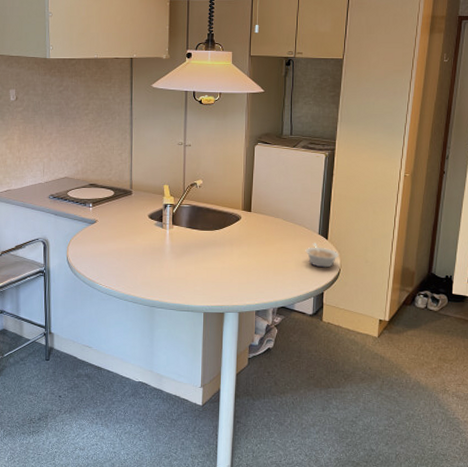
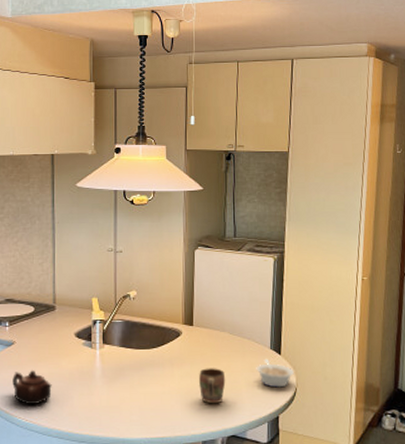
teapot: none [95,245,128,274] -> present [12,370,52,405]
mug: none [255,249,278,280] -> present [199,368,226,404]

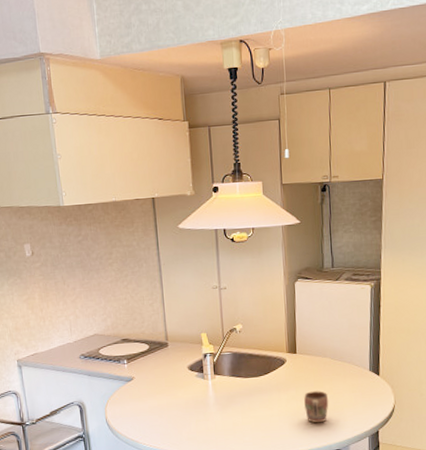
teapot: present [12,370,52,405] -> none [135,402,171,433]
legume: present [256,358,294,388] -> none [356,379,392,406]

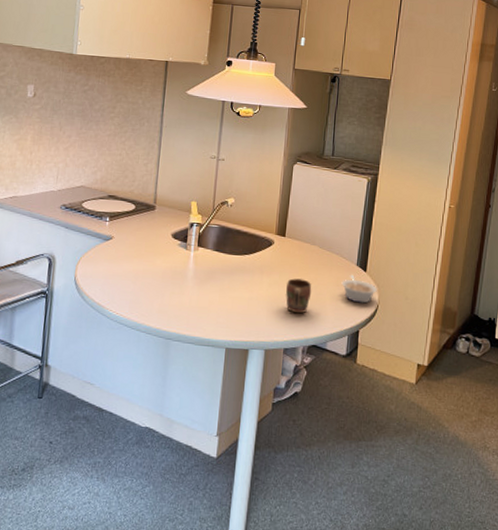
legume: none [356,379,392,406] -> present [341,274,377,304]

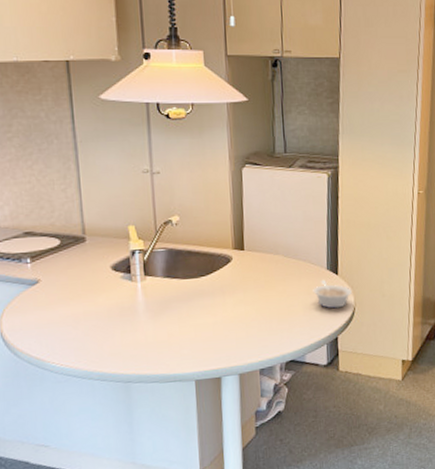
mug: present [286,278,312,314] -> none [253,293,282,331]

